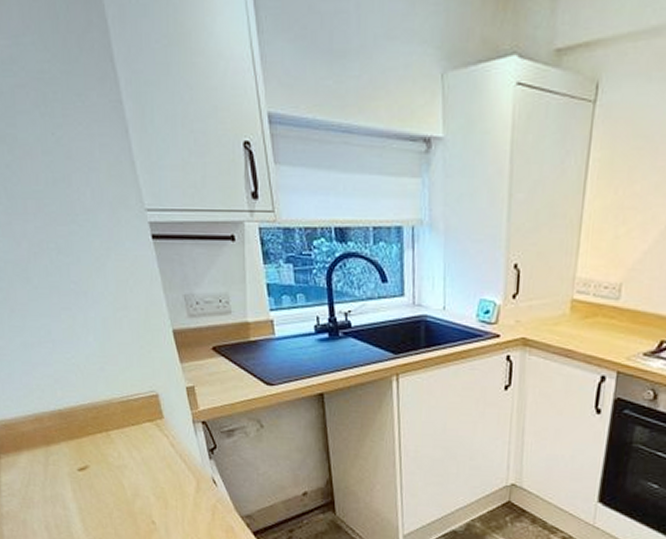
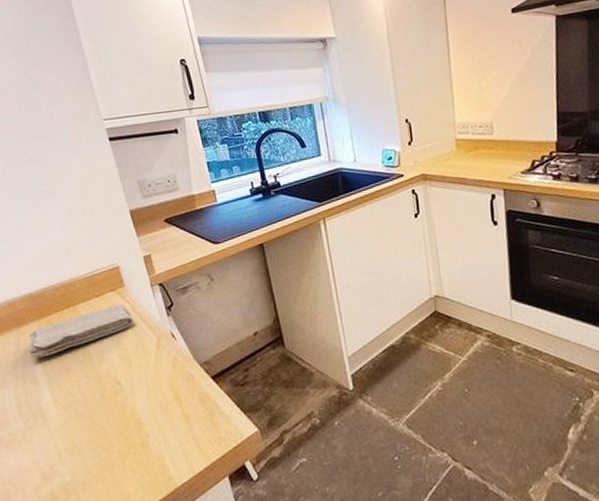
washcloth: none [58,437,172,482] -> present [28,304,134,358]

